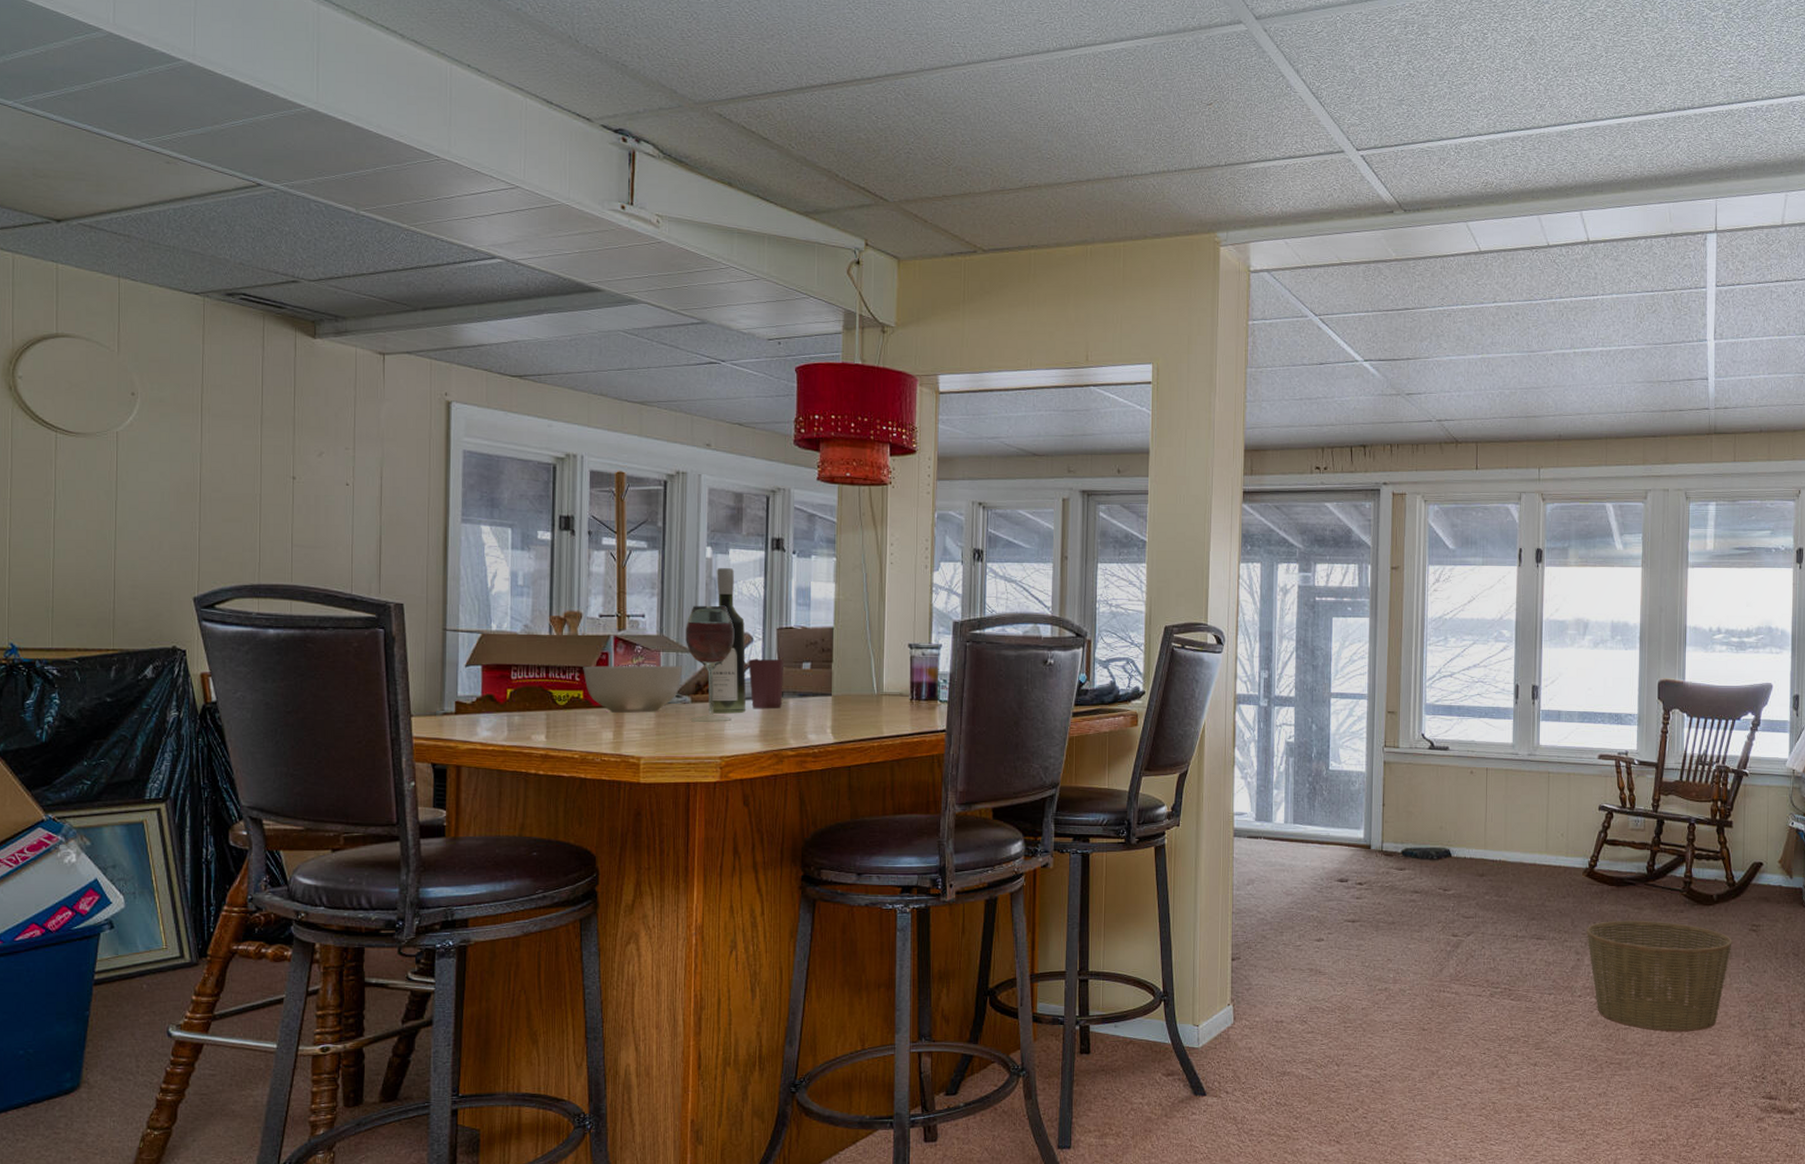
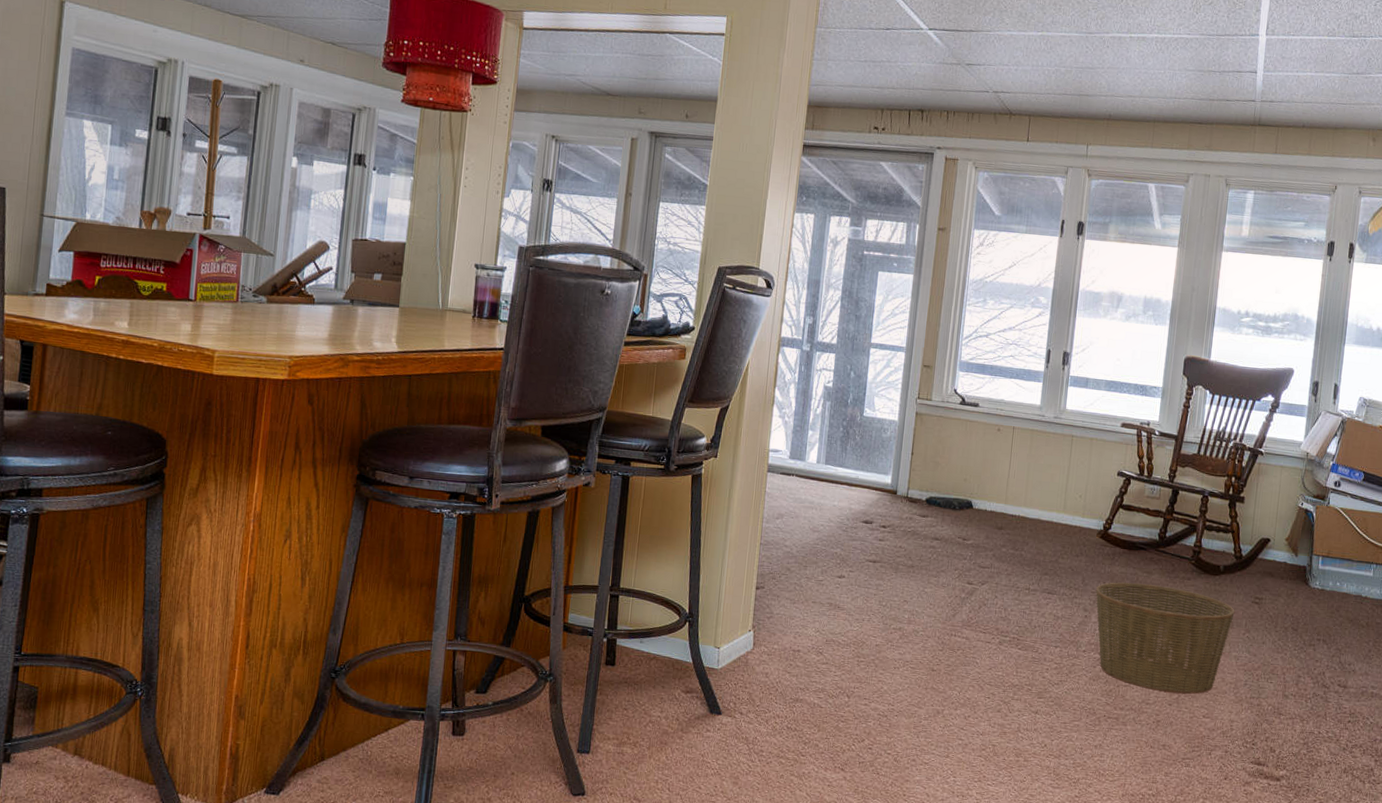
bowl: present [583,665,683,713] -> none [168,260,262,309]
wineglass: present [686,606,735,722] -> none [265,212,312,324]
bottle: present [712,568,747,714] -> none [286,178,323,317]
cup: present [748,659,783,710] -> none [323,266,356,316]

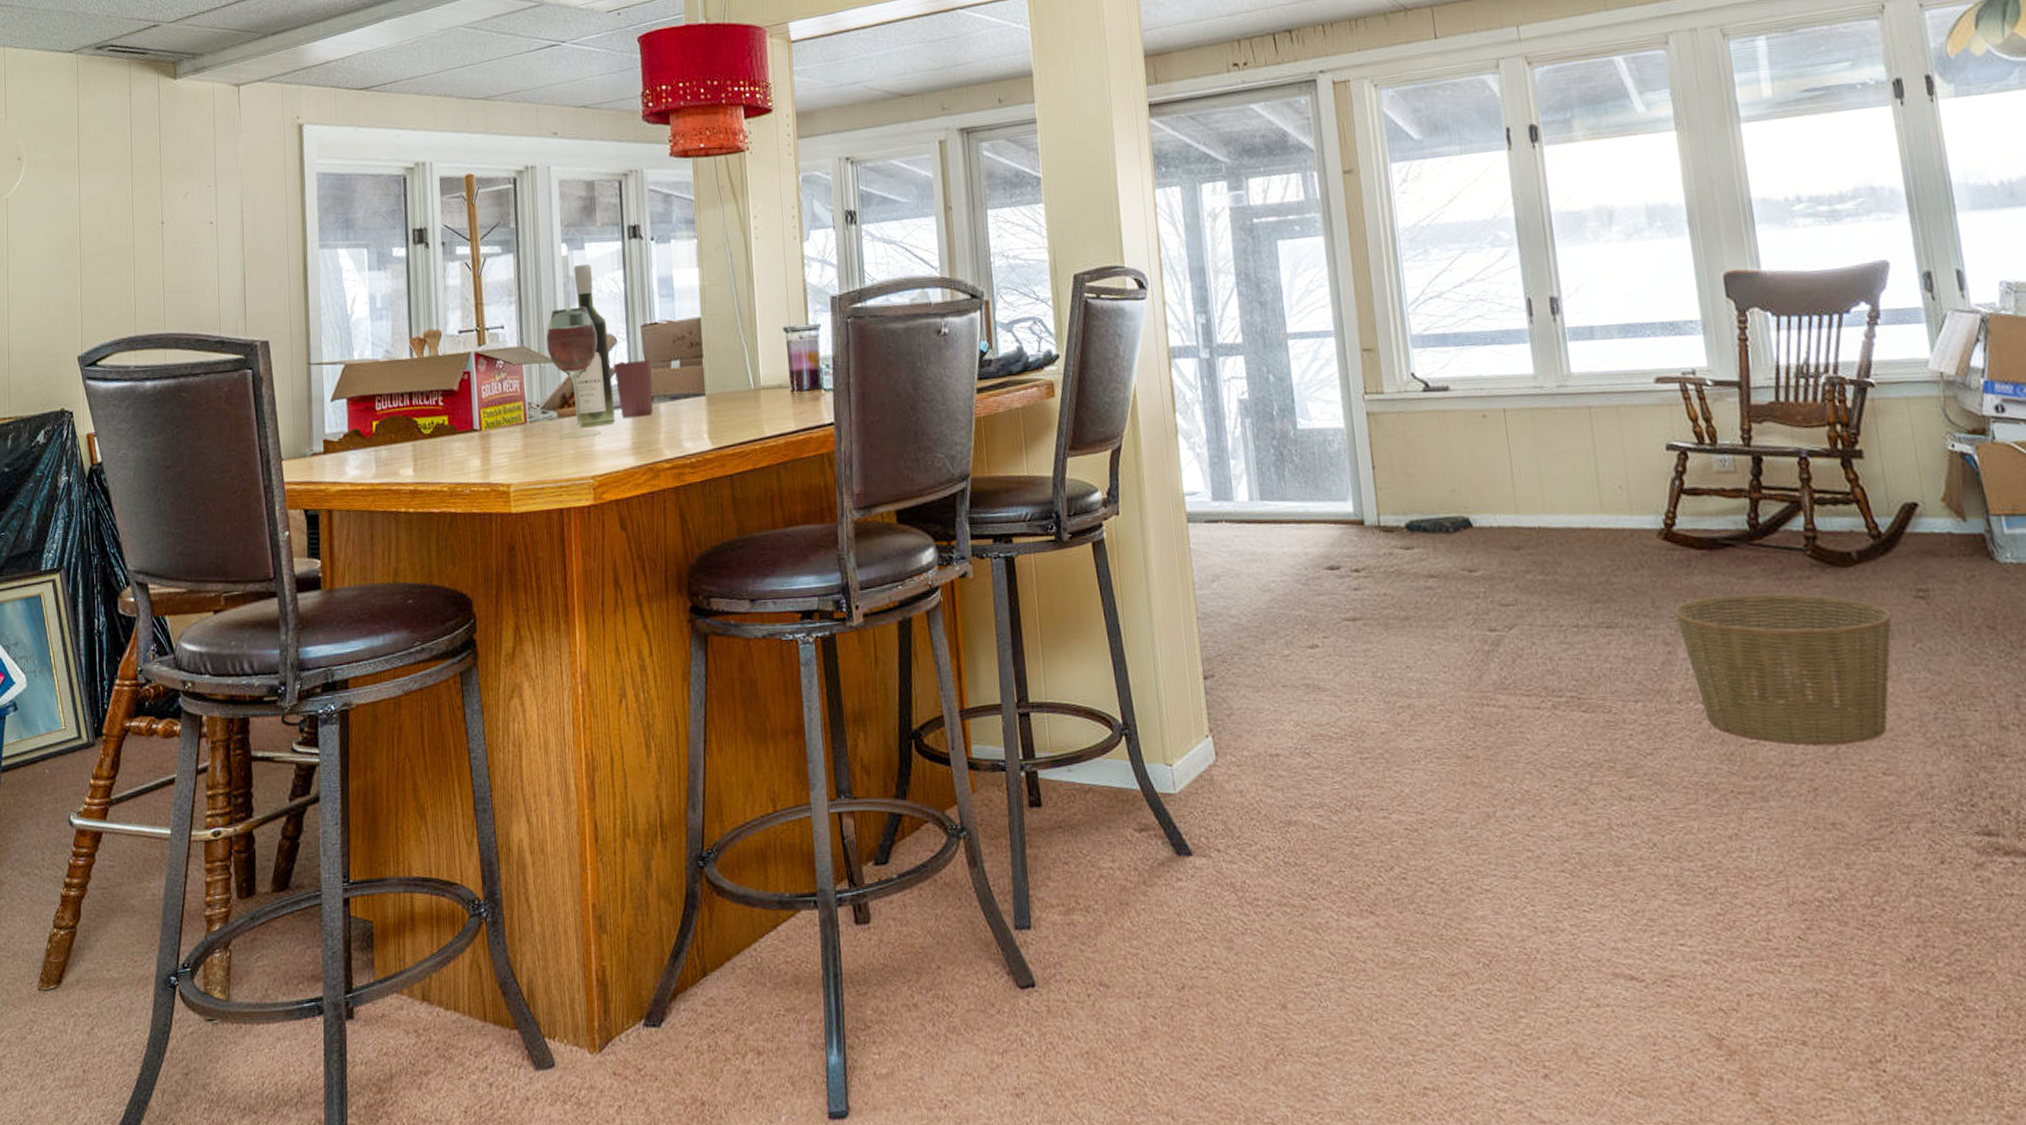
wineglass: none [265,212,312,324] -> present [546,307,601,440]
bottle: none [286,178,323,317] -> present [573,264,616,428]
cup: none [323,266,356,316] -> present [613,360,653,419]

